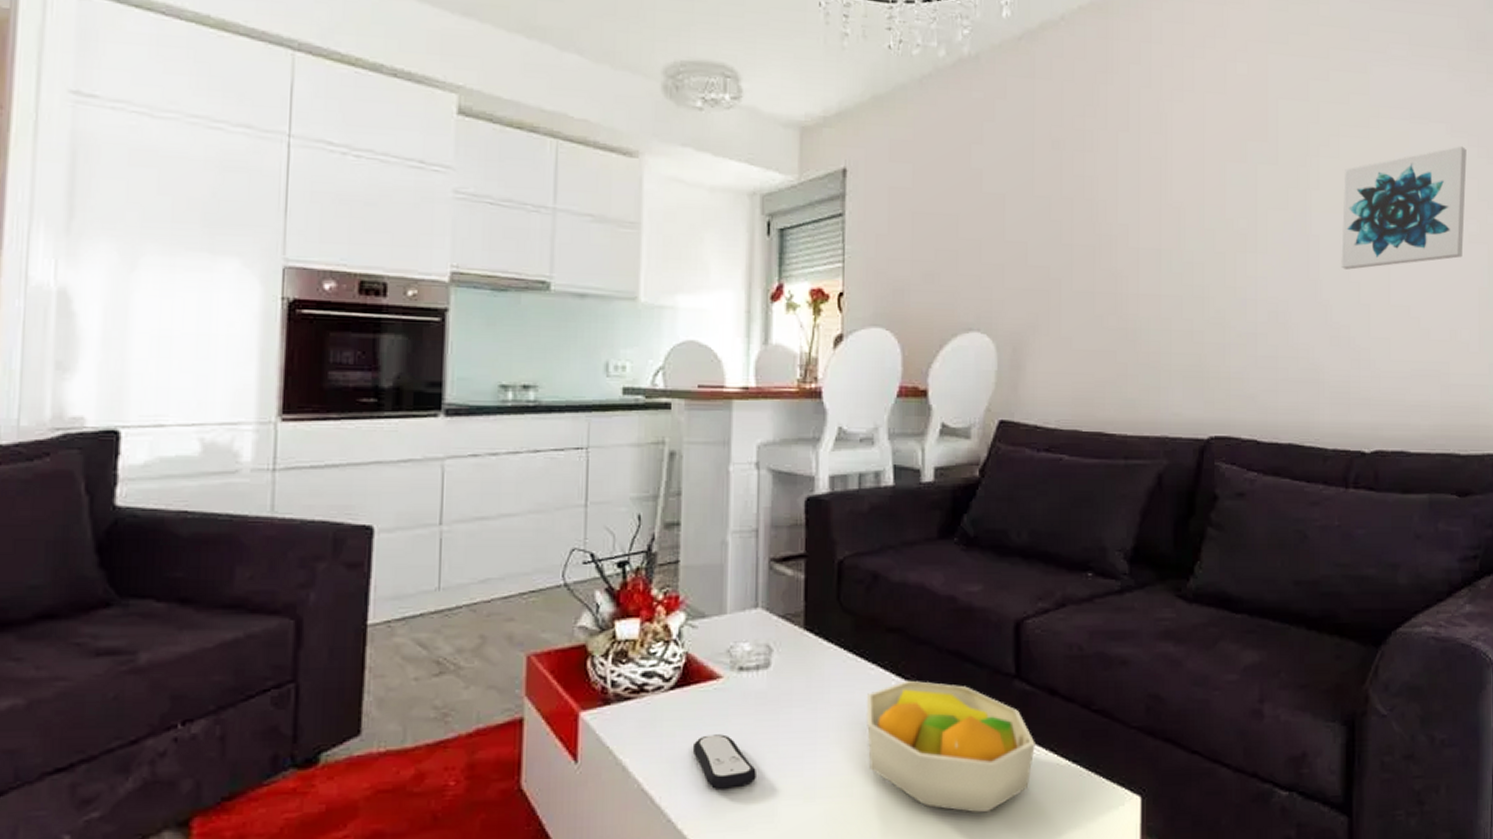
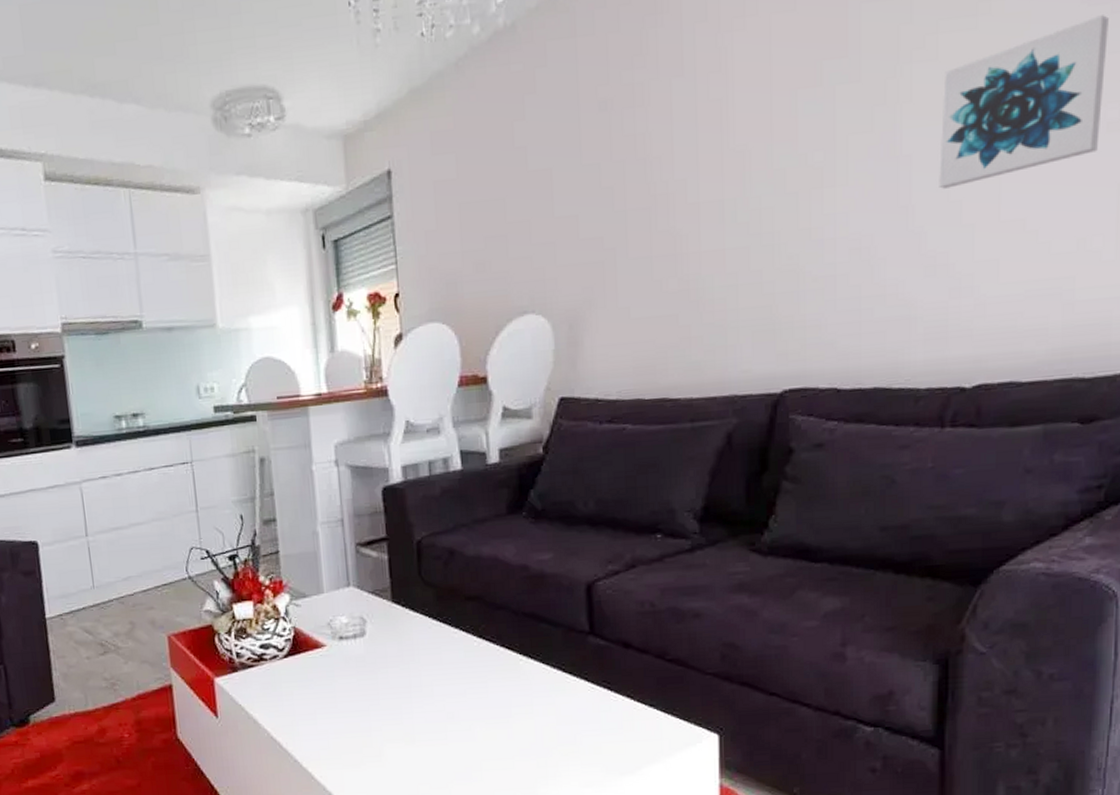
remote control: present [692,734,756,789] -> none [307,692,363,736]
fruit bowl: present [865,680,1035,812] -> none [452,640,612,751]

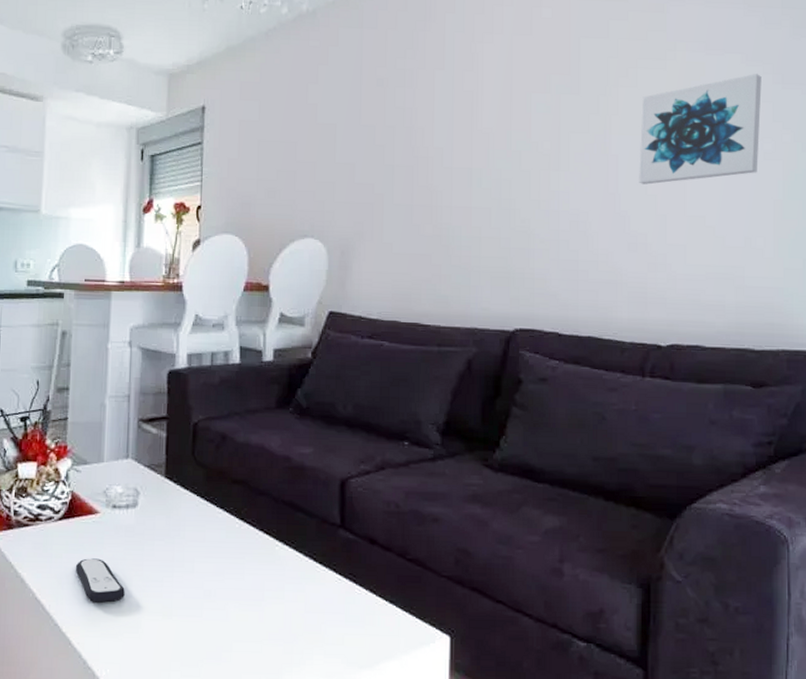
remote control: none [307,692,363,736] -> present [75,558,125,603]

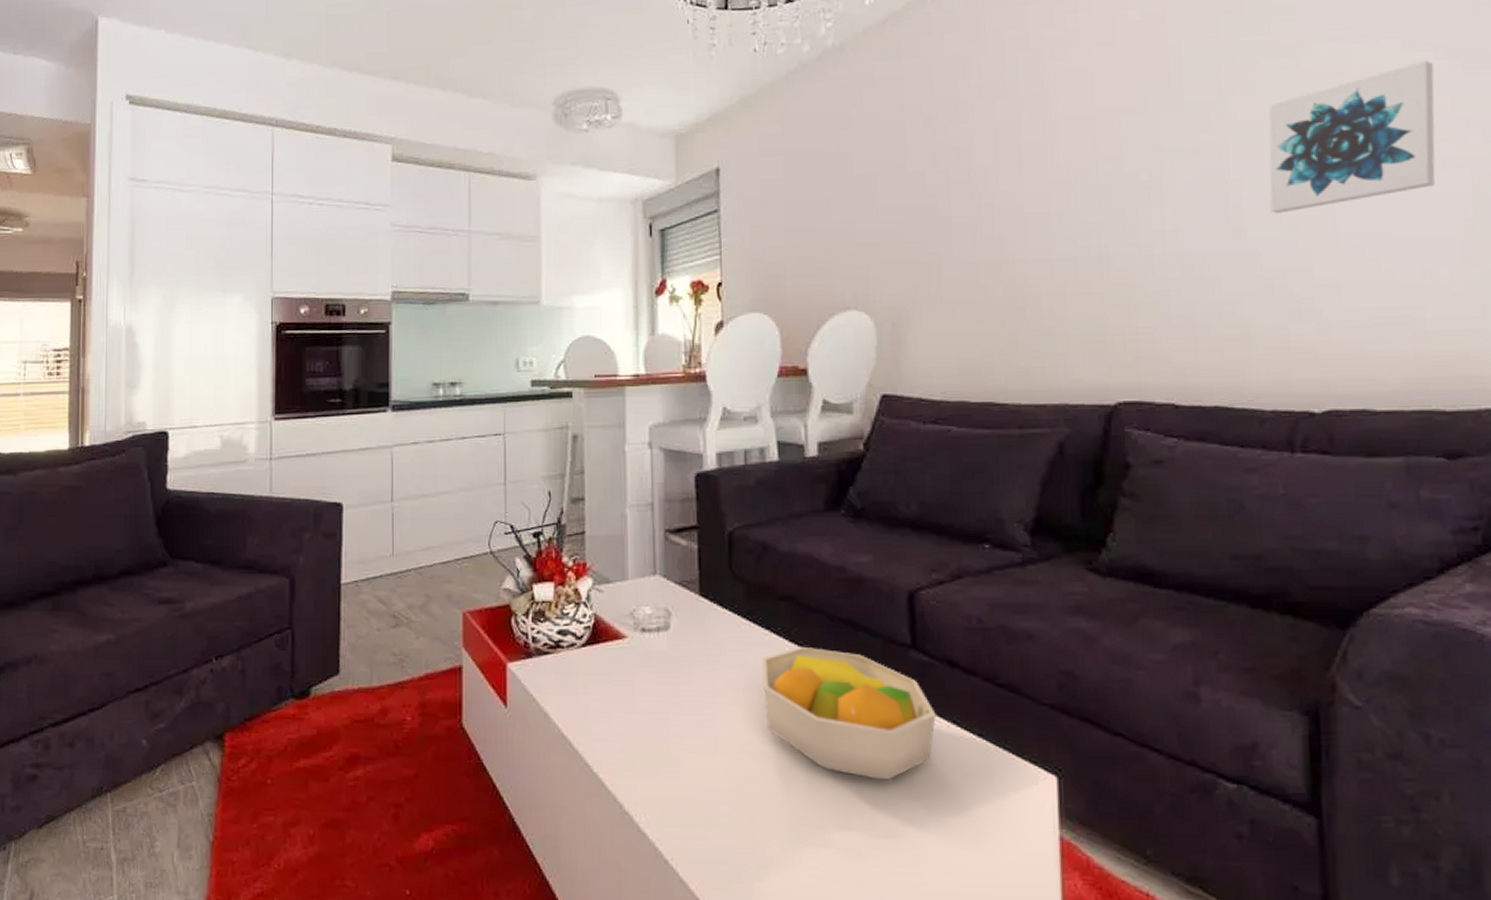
remote control: present [75,558,125,603] -> none [603,689,661,739]
fruit bowl: none [214,524,357,638] -> present [761,646,936,779]

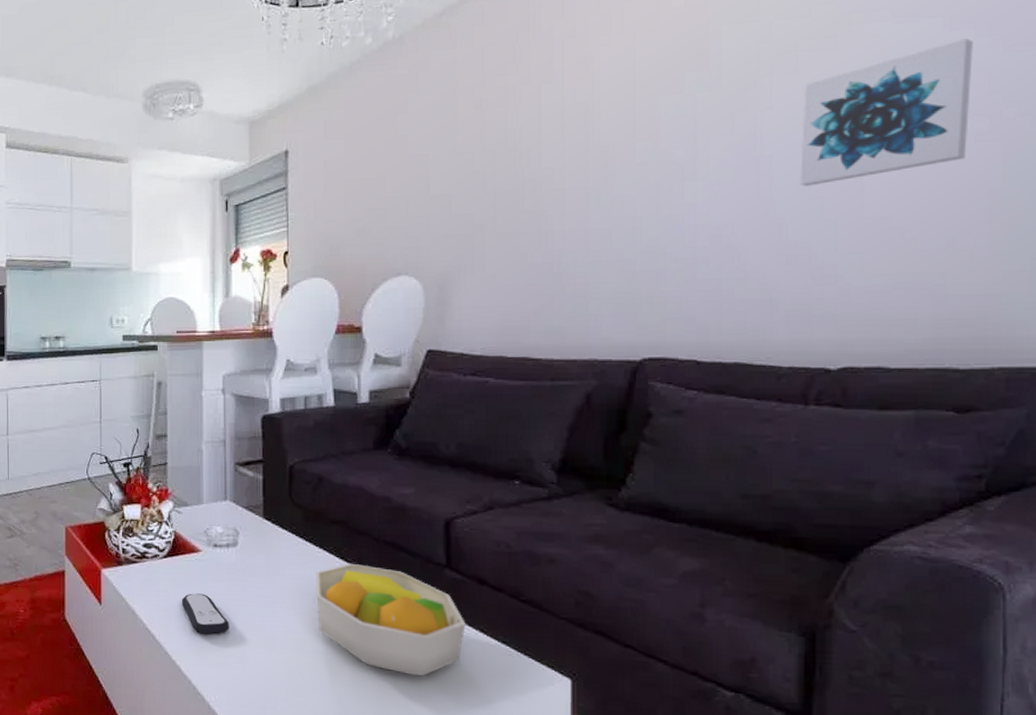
remote control: none [603,689,661,739] -> present [181,593,229,635]

